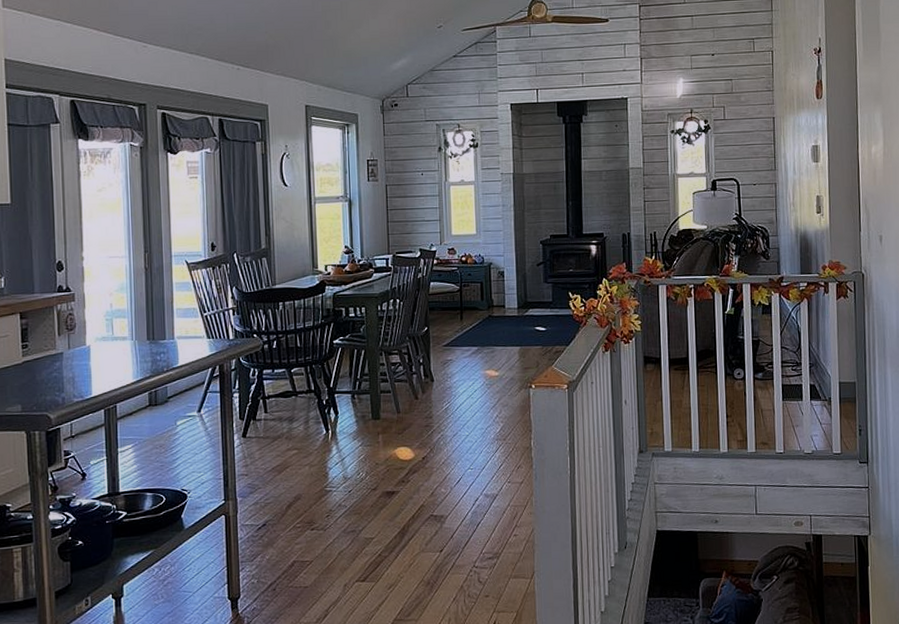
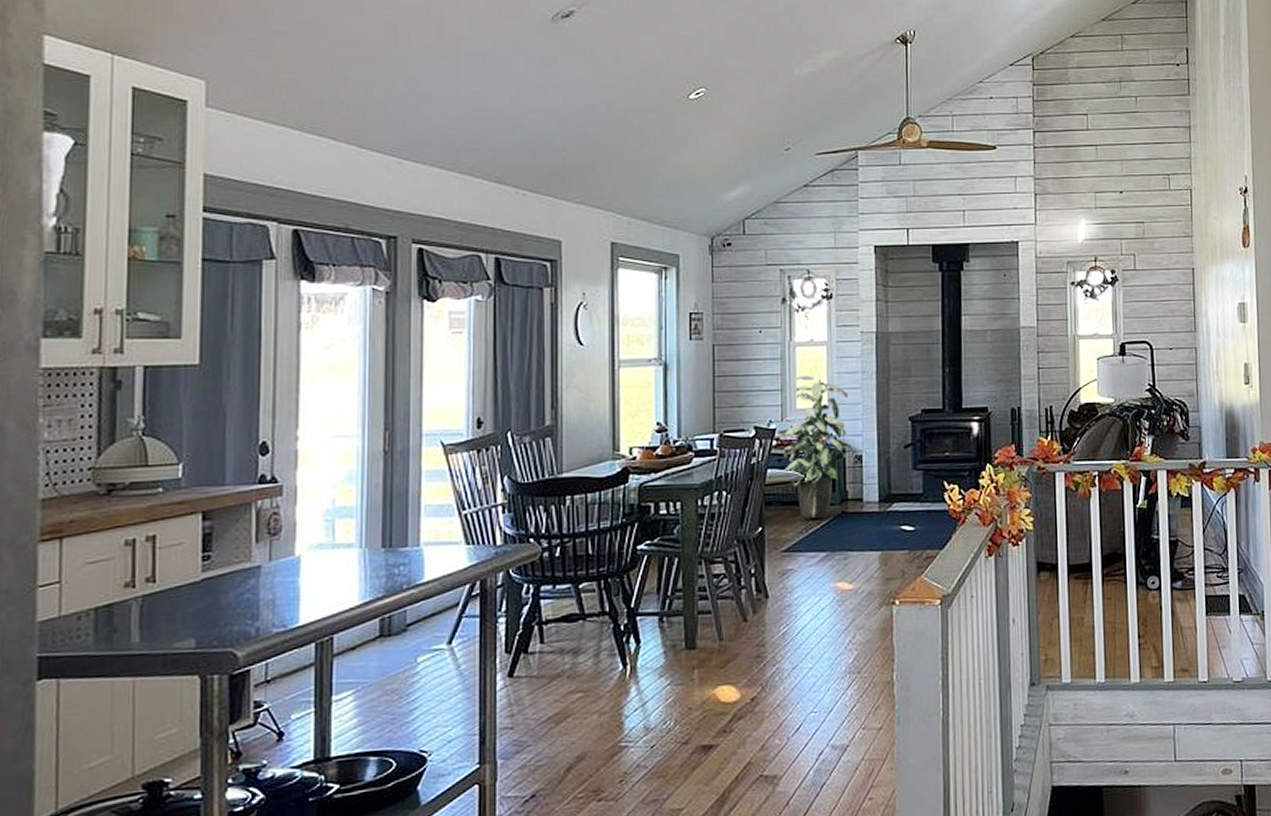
indoor plant: none [437,208,496,321] -> present [777,375,852,519]

